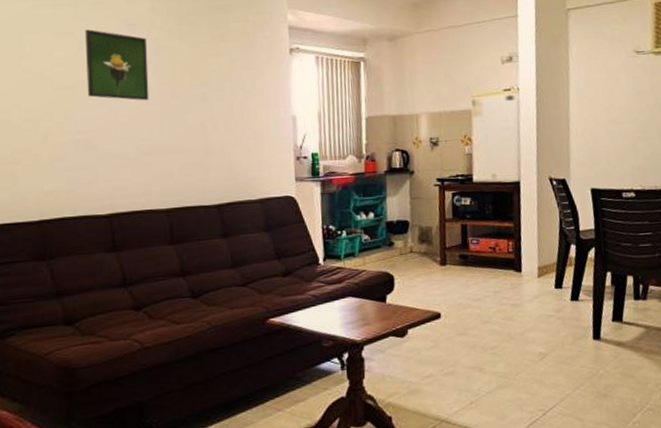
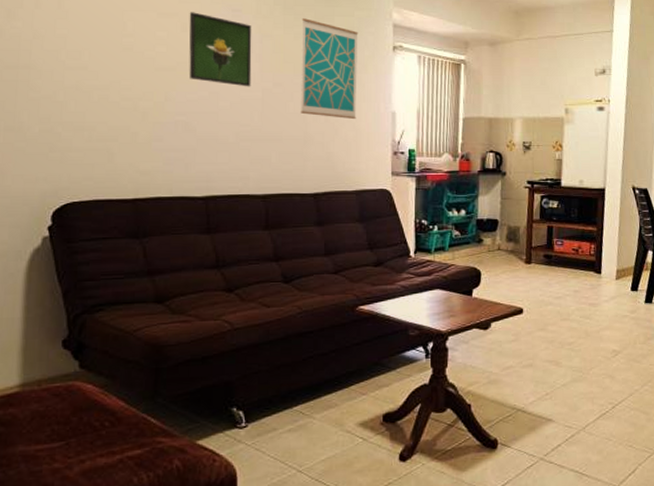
wall art: none [196,27,256,127] -> present [301,18,358,120]

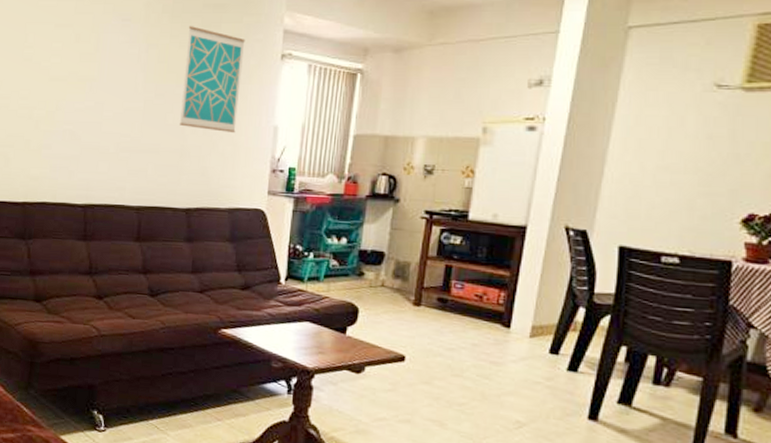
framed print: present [189,12,252,87] -> none [78,23,140,98]

